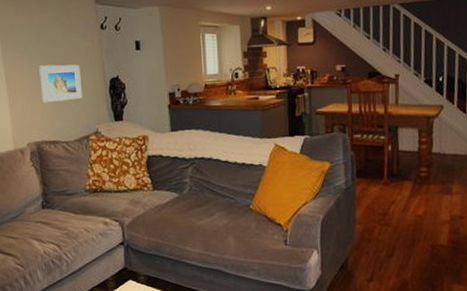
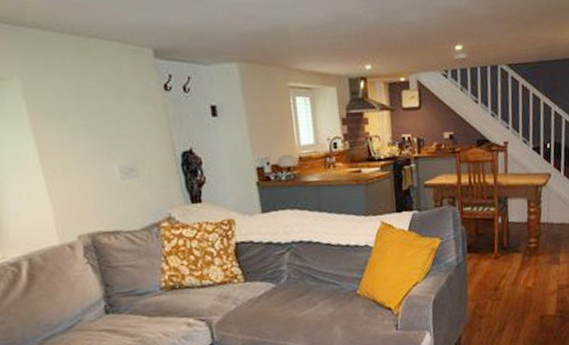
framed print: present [39,64,82,103] -> none [85,135,147,185]

